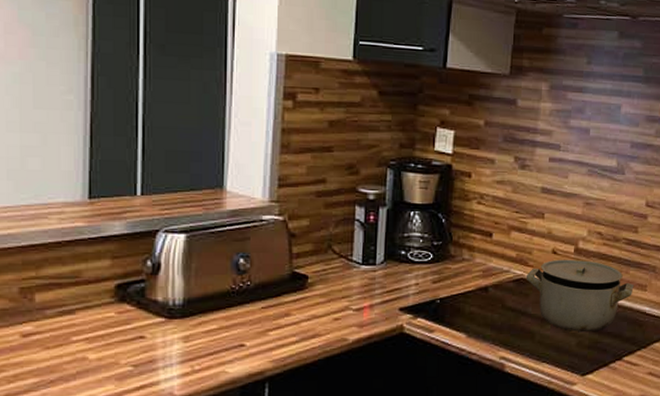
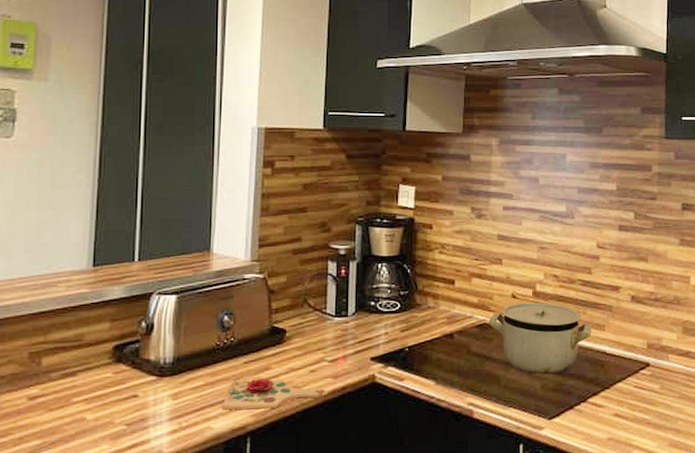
cutting board: none [237,322,346,355] -> present [221,377,322,410]

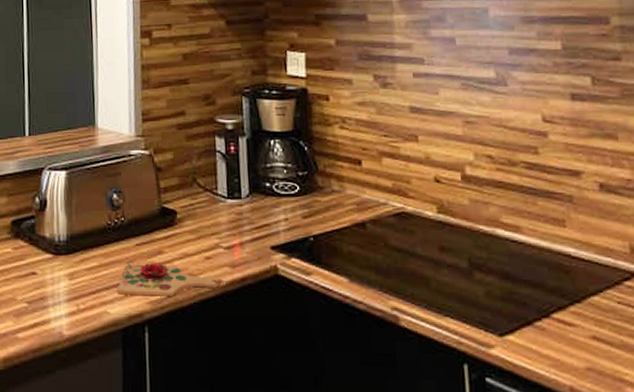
saucepan: present [489,302,592,375] -> none [408,188,548,280]

